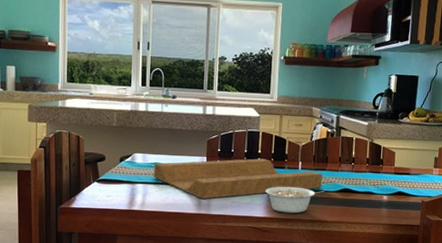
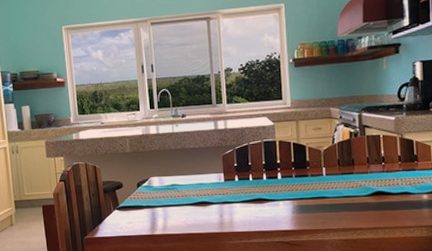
cutting board: present [154,158,322,199] -> none [171,168,350,217]
legume: present [265,186,326,213] -> none [290,194,357,224]

